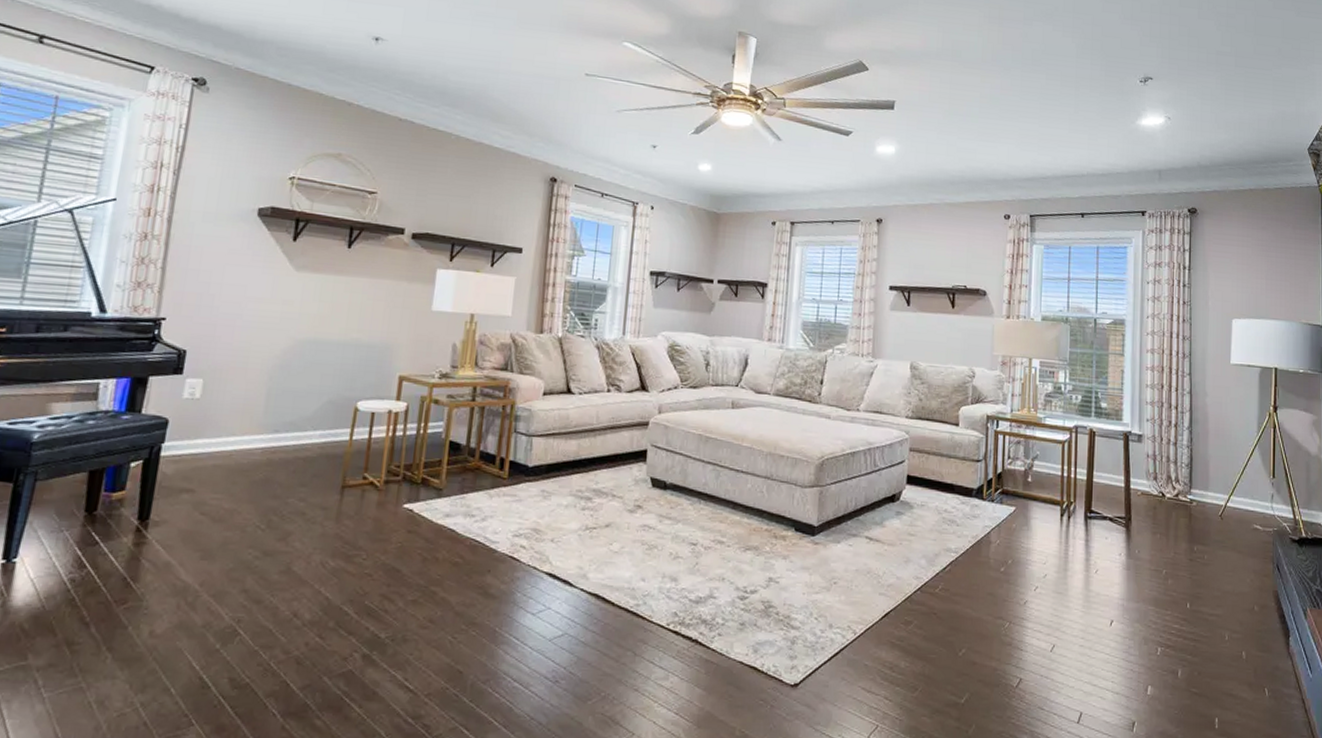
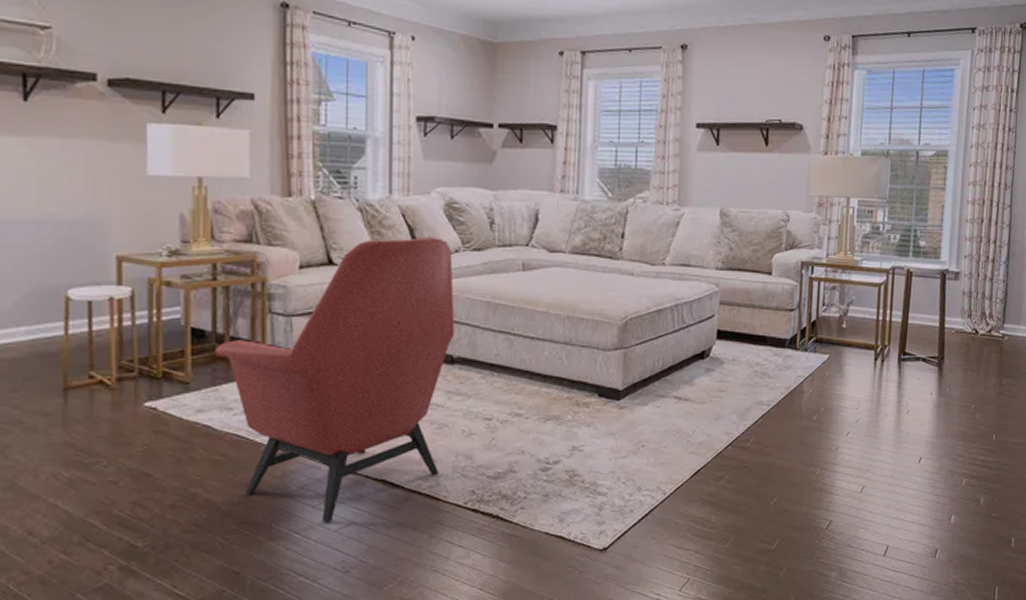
armchair: none [466,373,672,632] -> present [215,236,455,524]

